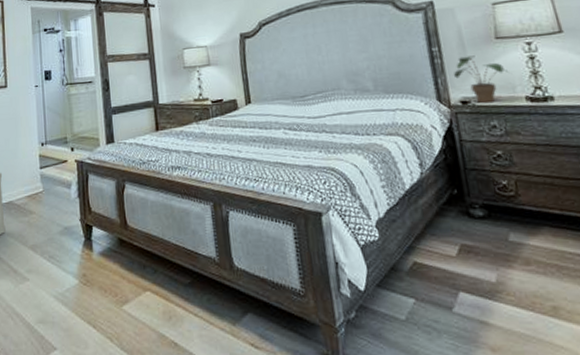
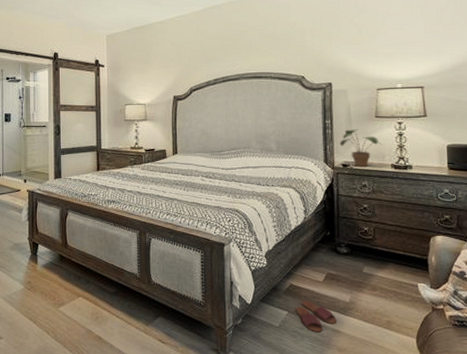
slippers: none [424,282,483,326] -> present [295,300,337,333]

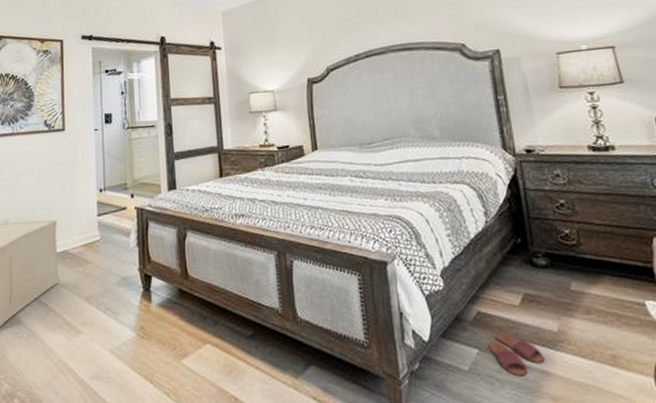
potted plant: present [339,129,382,168] -> none [518,104,572,153]

